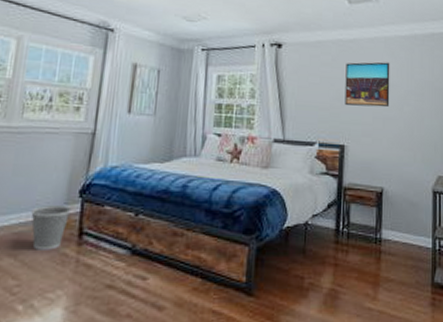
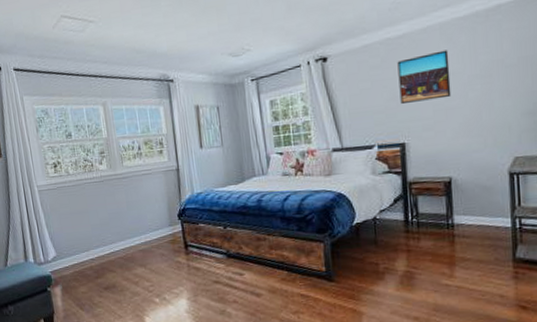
wastebasket: present [31,205,72,250] -> none [147,227,175,261]

